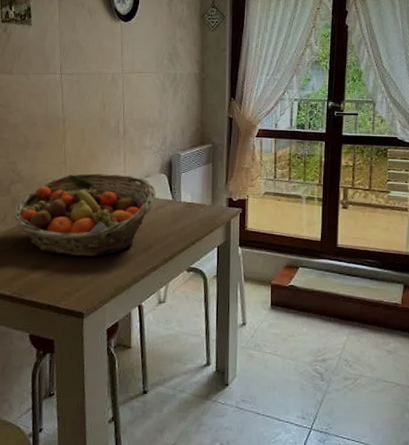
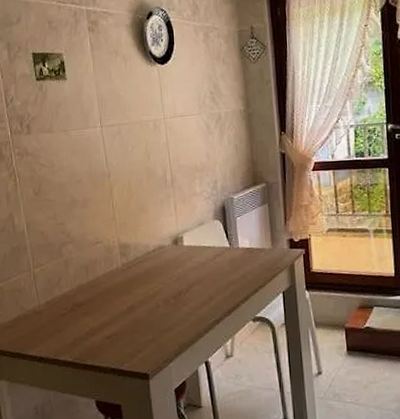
fruit basket: present [14,173,156,257] -> none [68,224,212,316]

